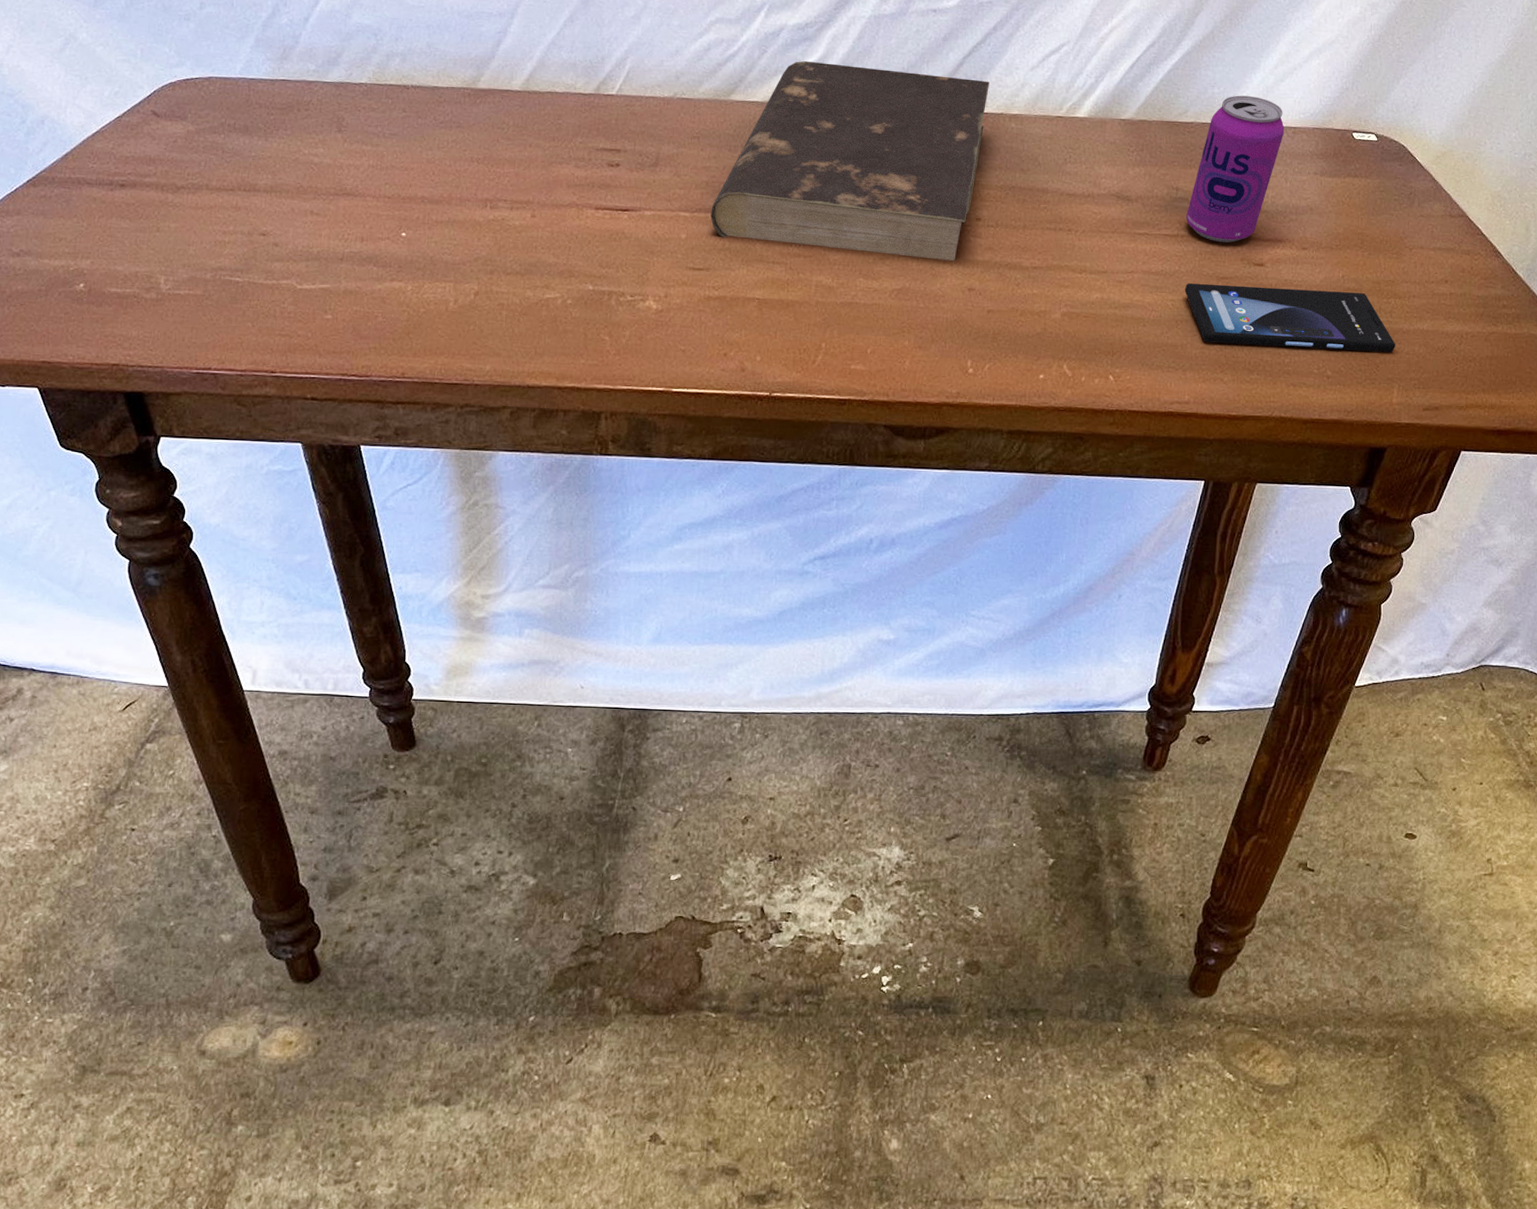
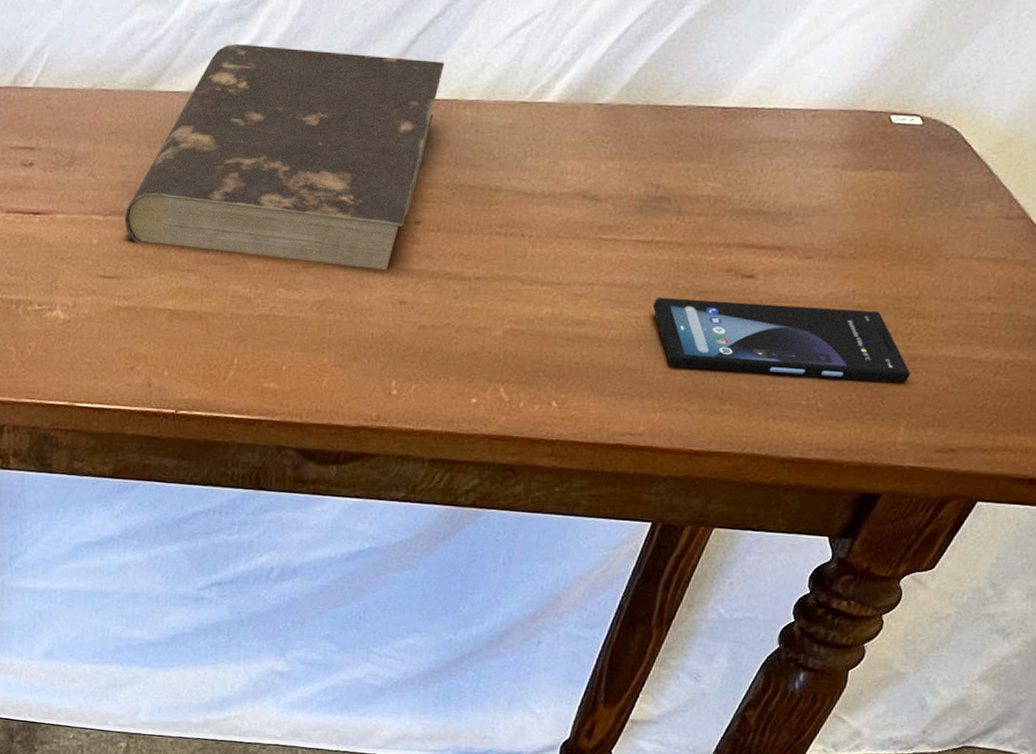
beverage can: present [1186,95,1285,243] -> none [664,71,803,251]

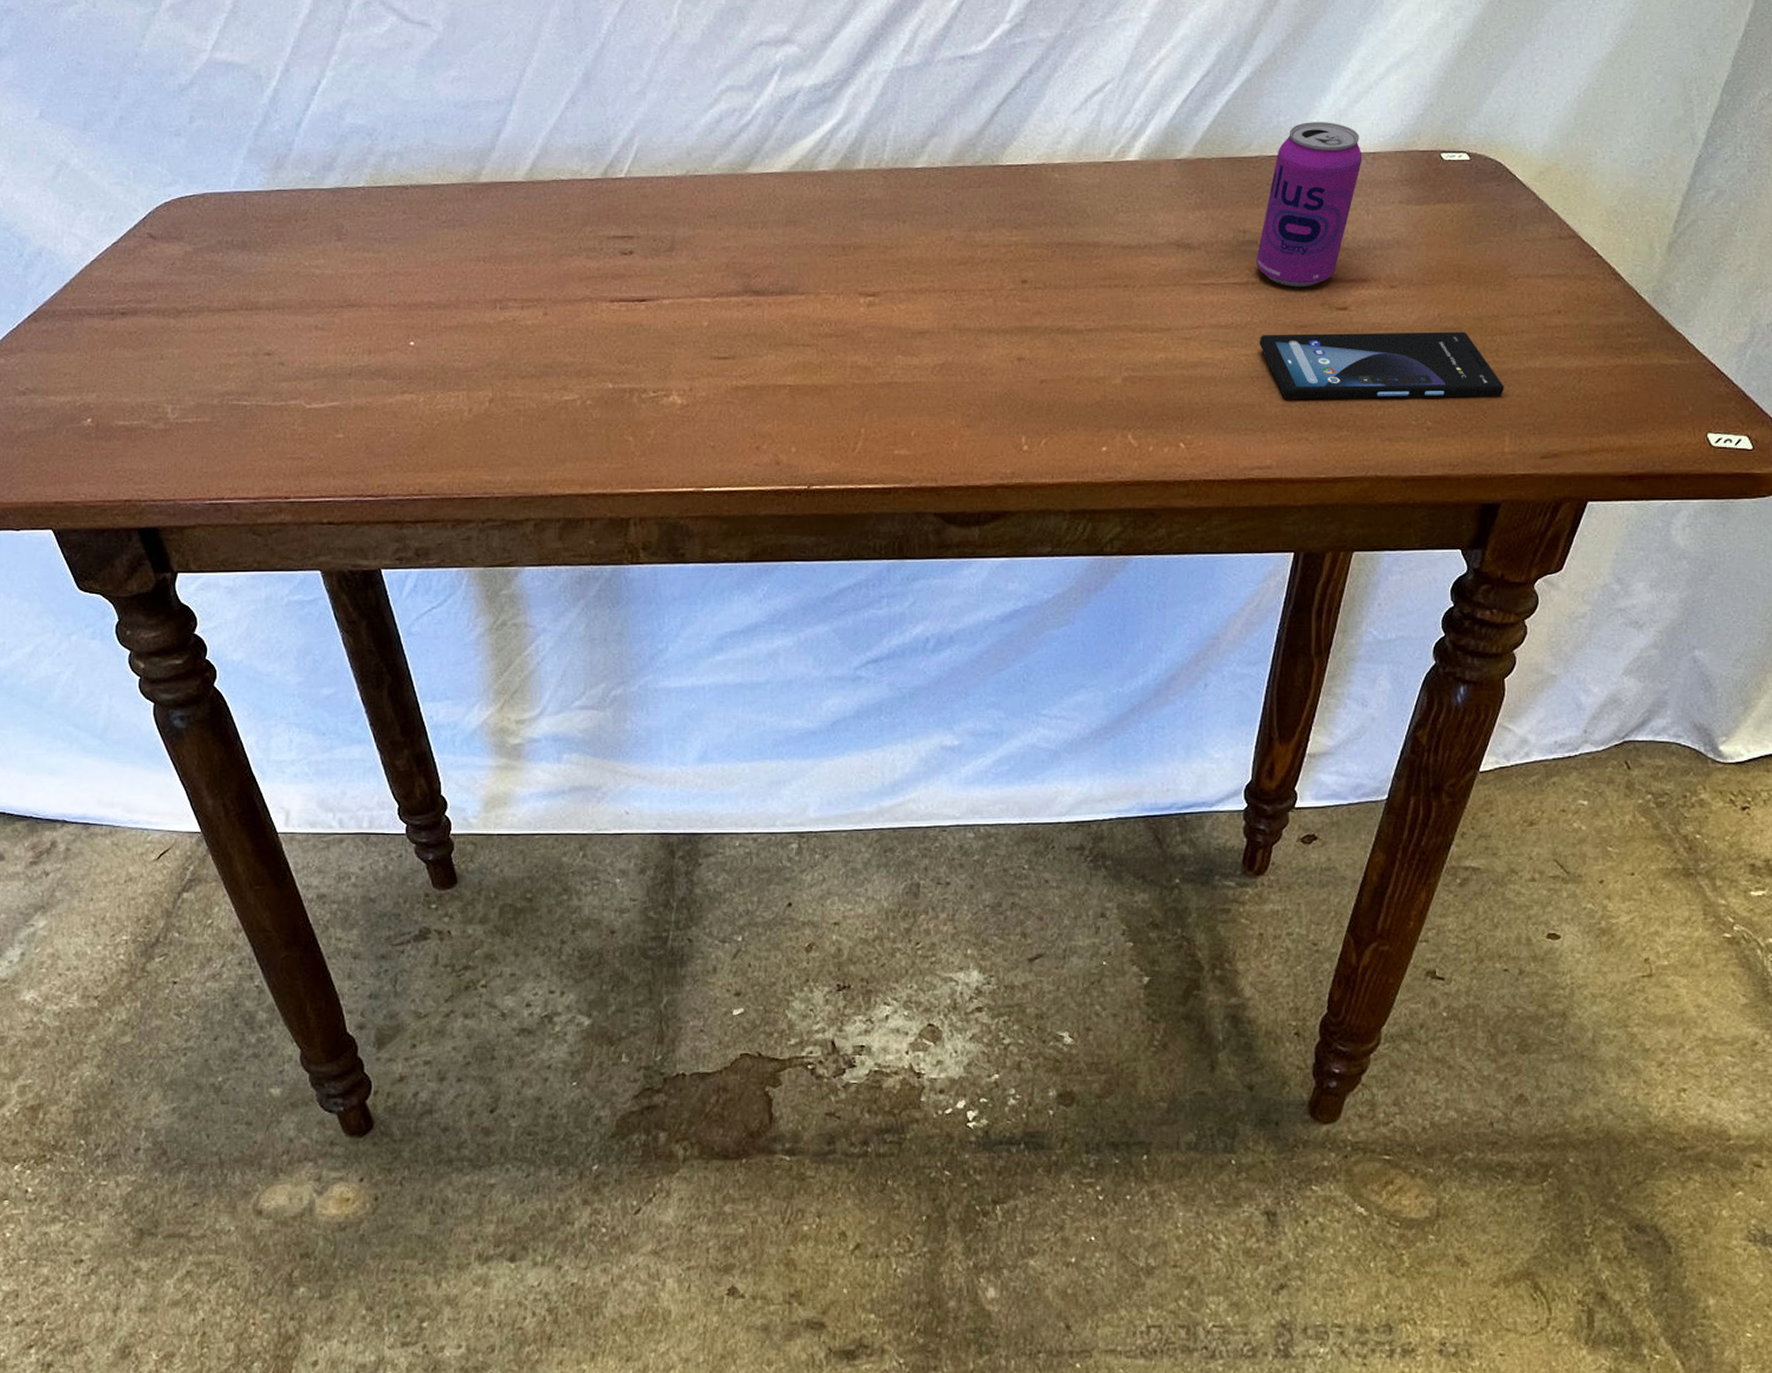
book: present [124,43,446,270] -> none [733,124,1029,329]
beverage can: none [664,71,803,251] -> present [1256,122,1363,288]

